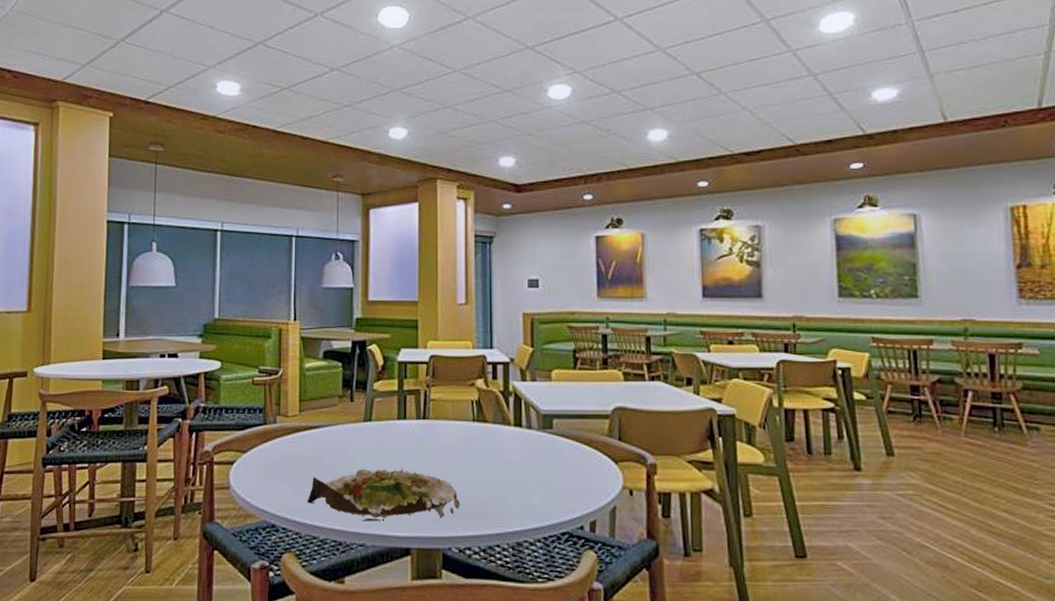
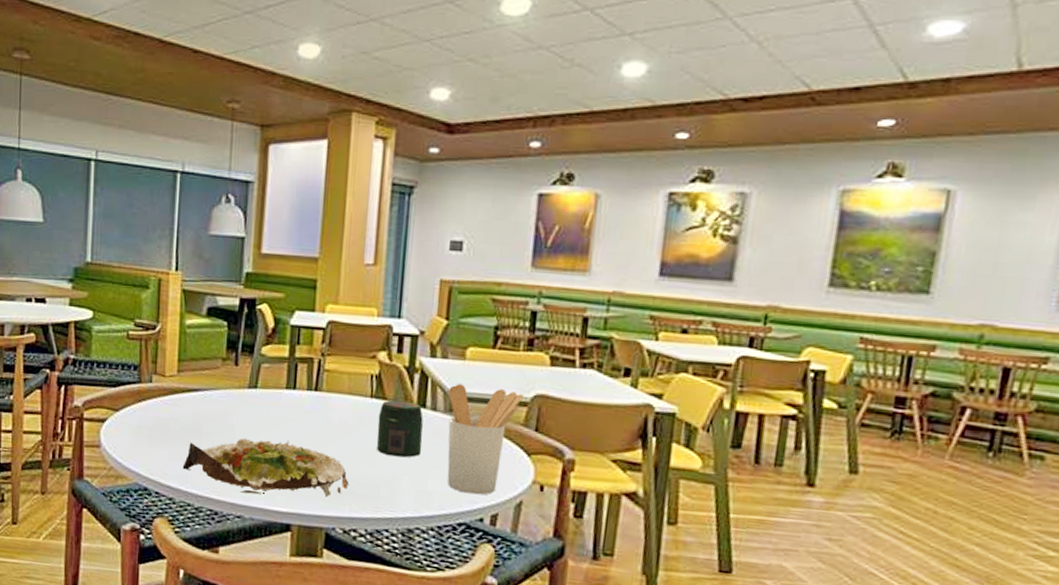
jar: none [481,422,522,475] -> present [376,400,423,458]
utensil holder: none [540,403,605,504] -> present [447,384,523,495]

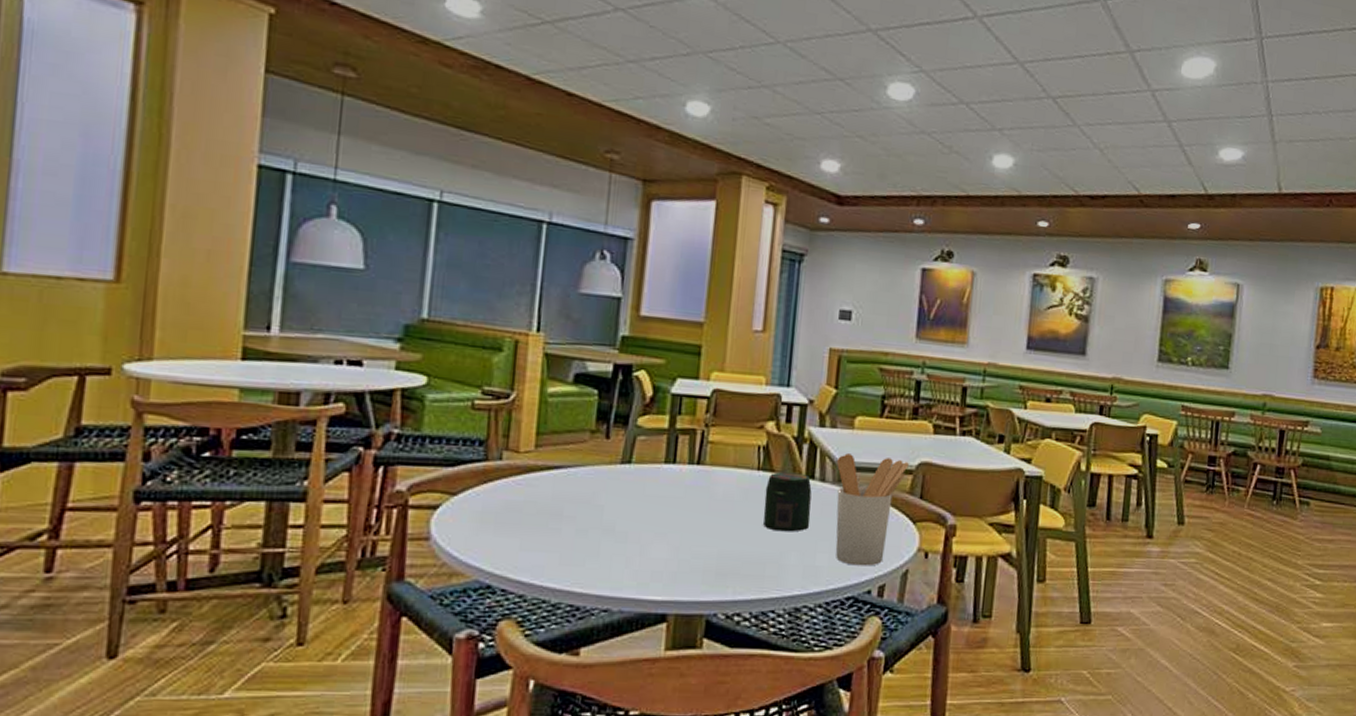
salad plate: present [182,438,348,497] -> none [537,519,732,583]

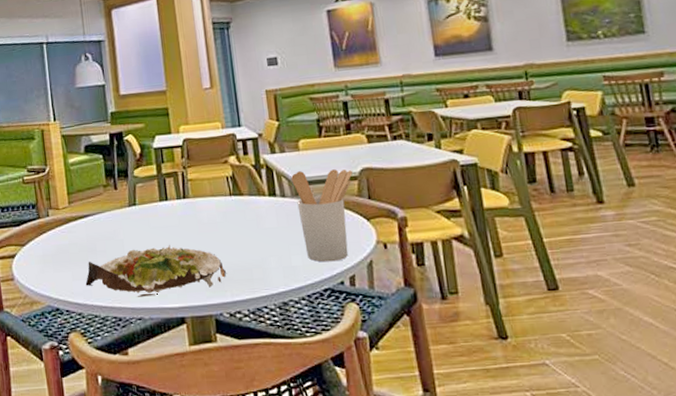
salad plate: none [537,519,732,583] -> present [85,245,226,297]
jar: present [763,472,812,532] -> none [239,193,281,242]

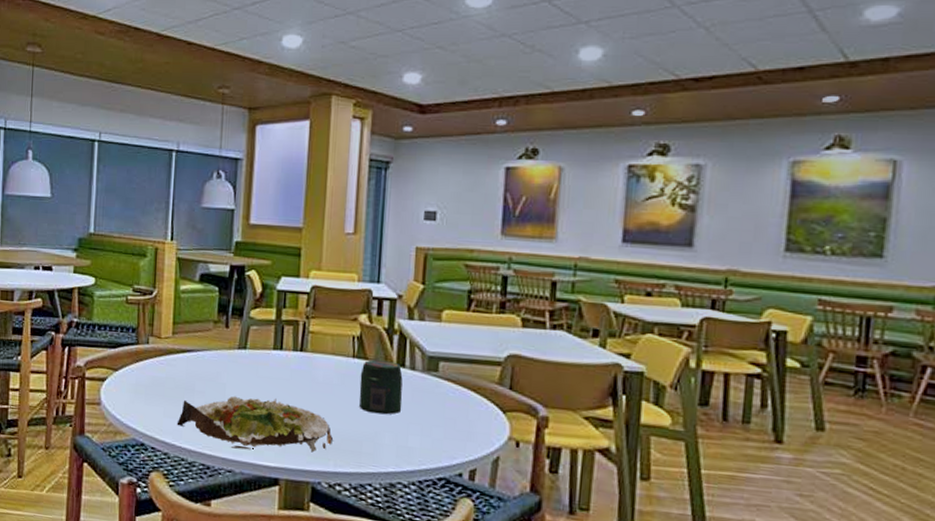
jar: none [239,193,281,242] -> present [359,360,403,415]
utensil holder: present [291,169,353,262] -> none [426,344,497,451]

